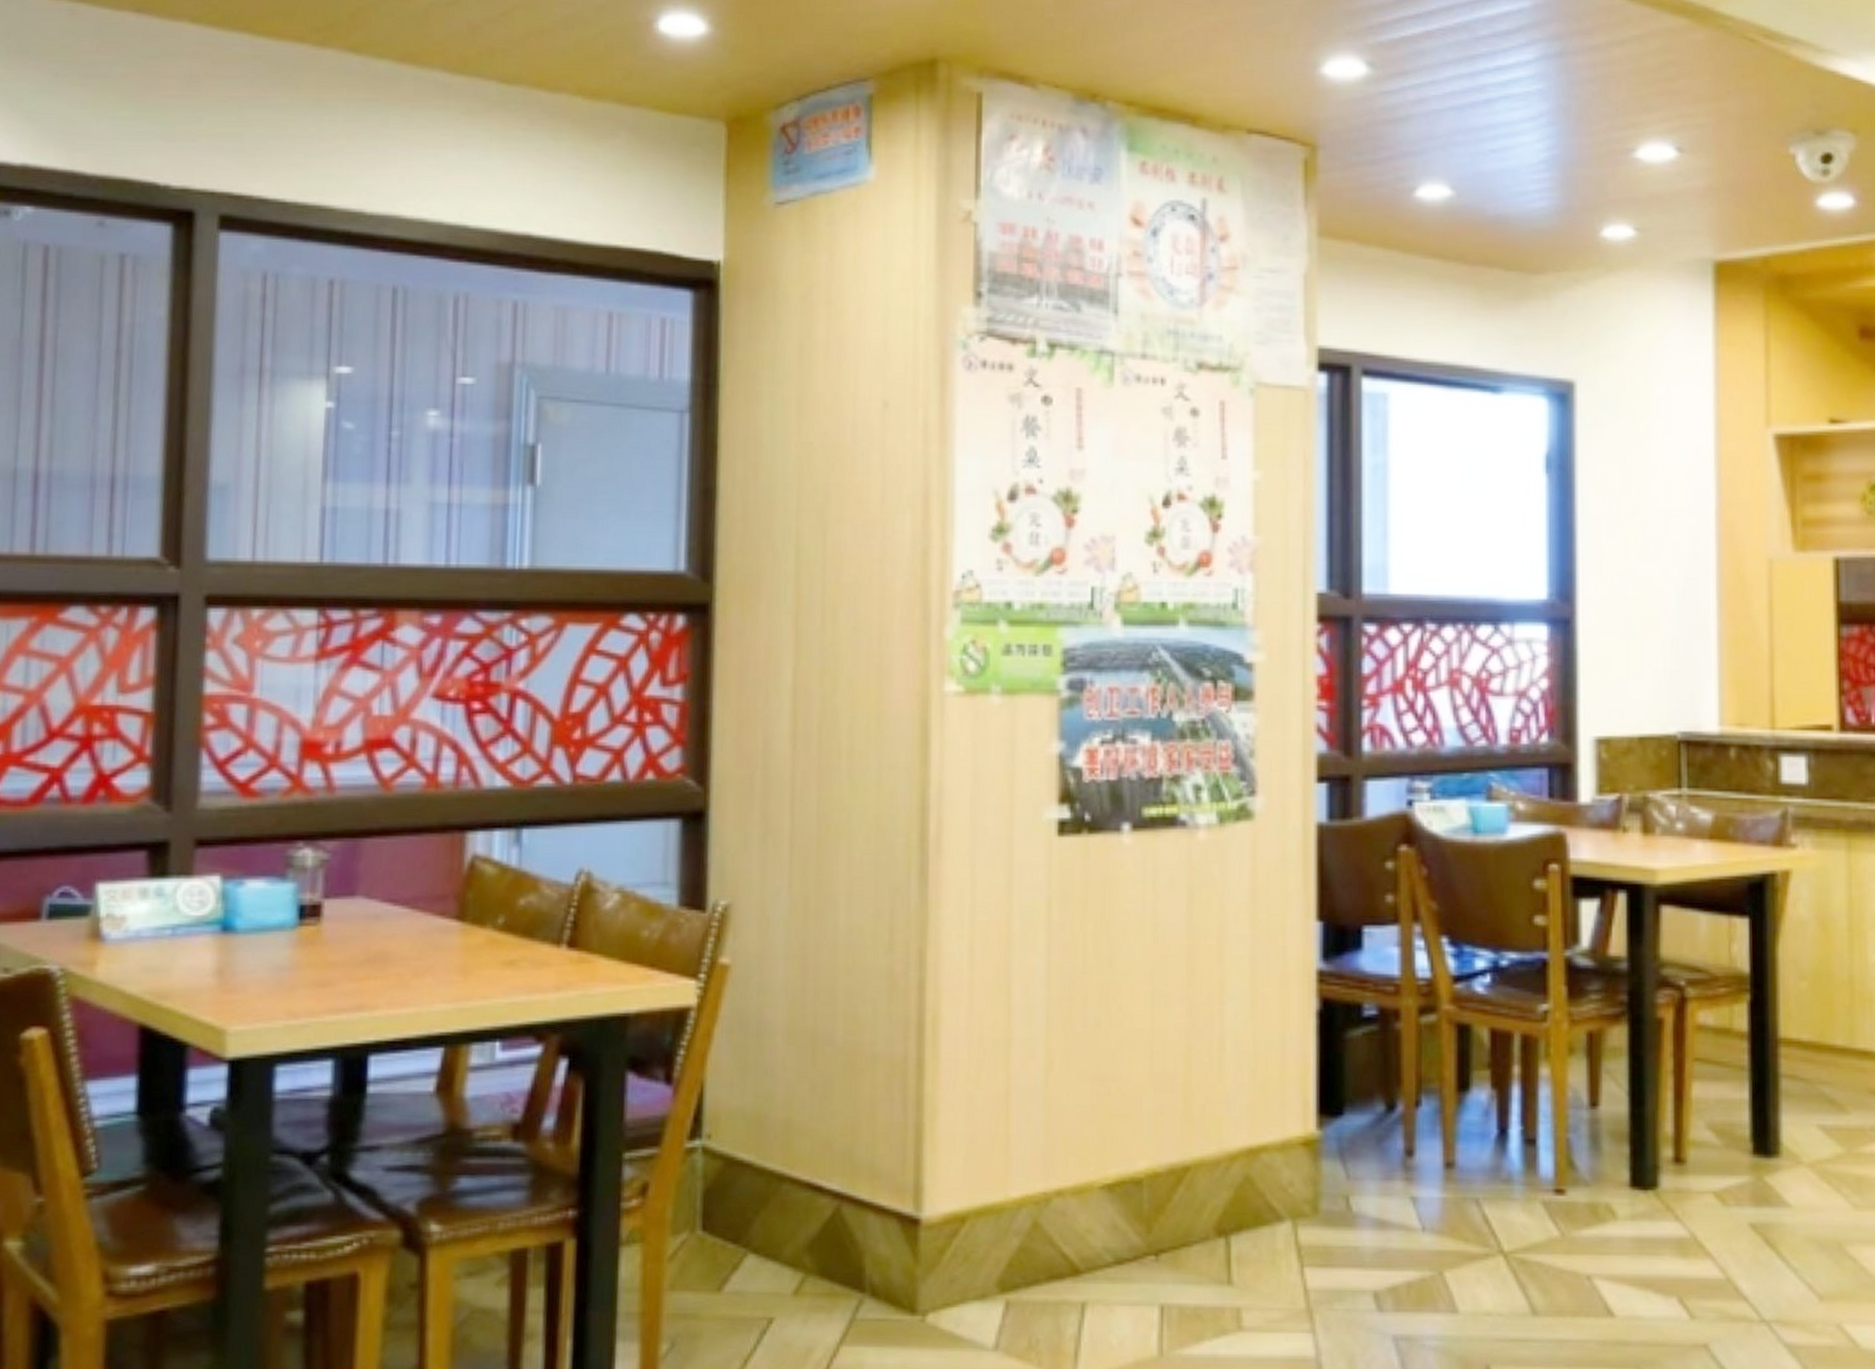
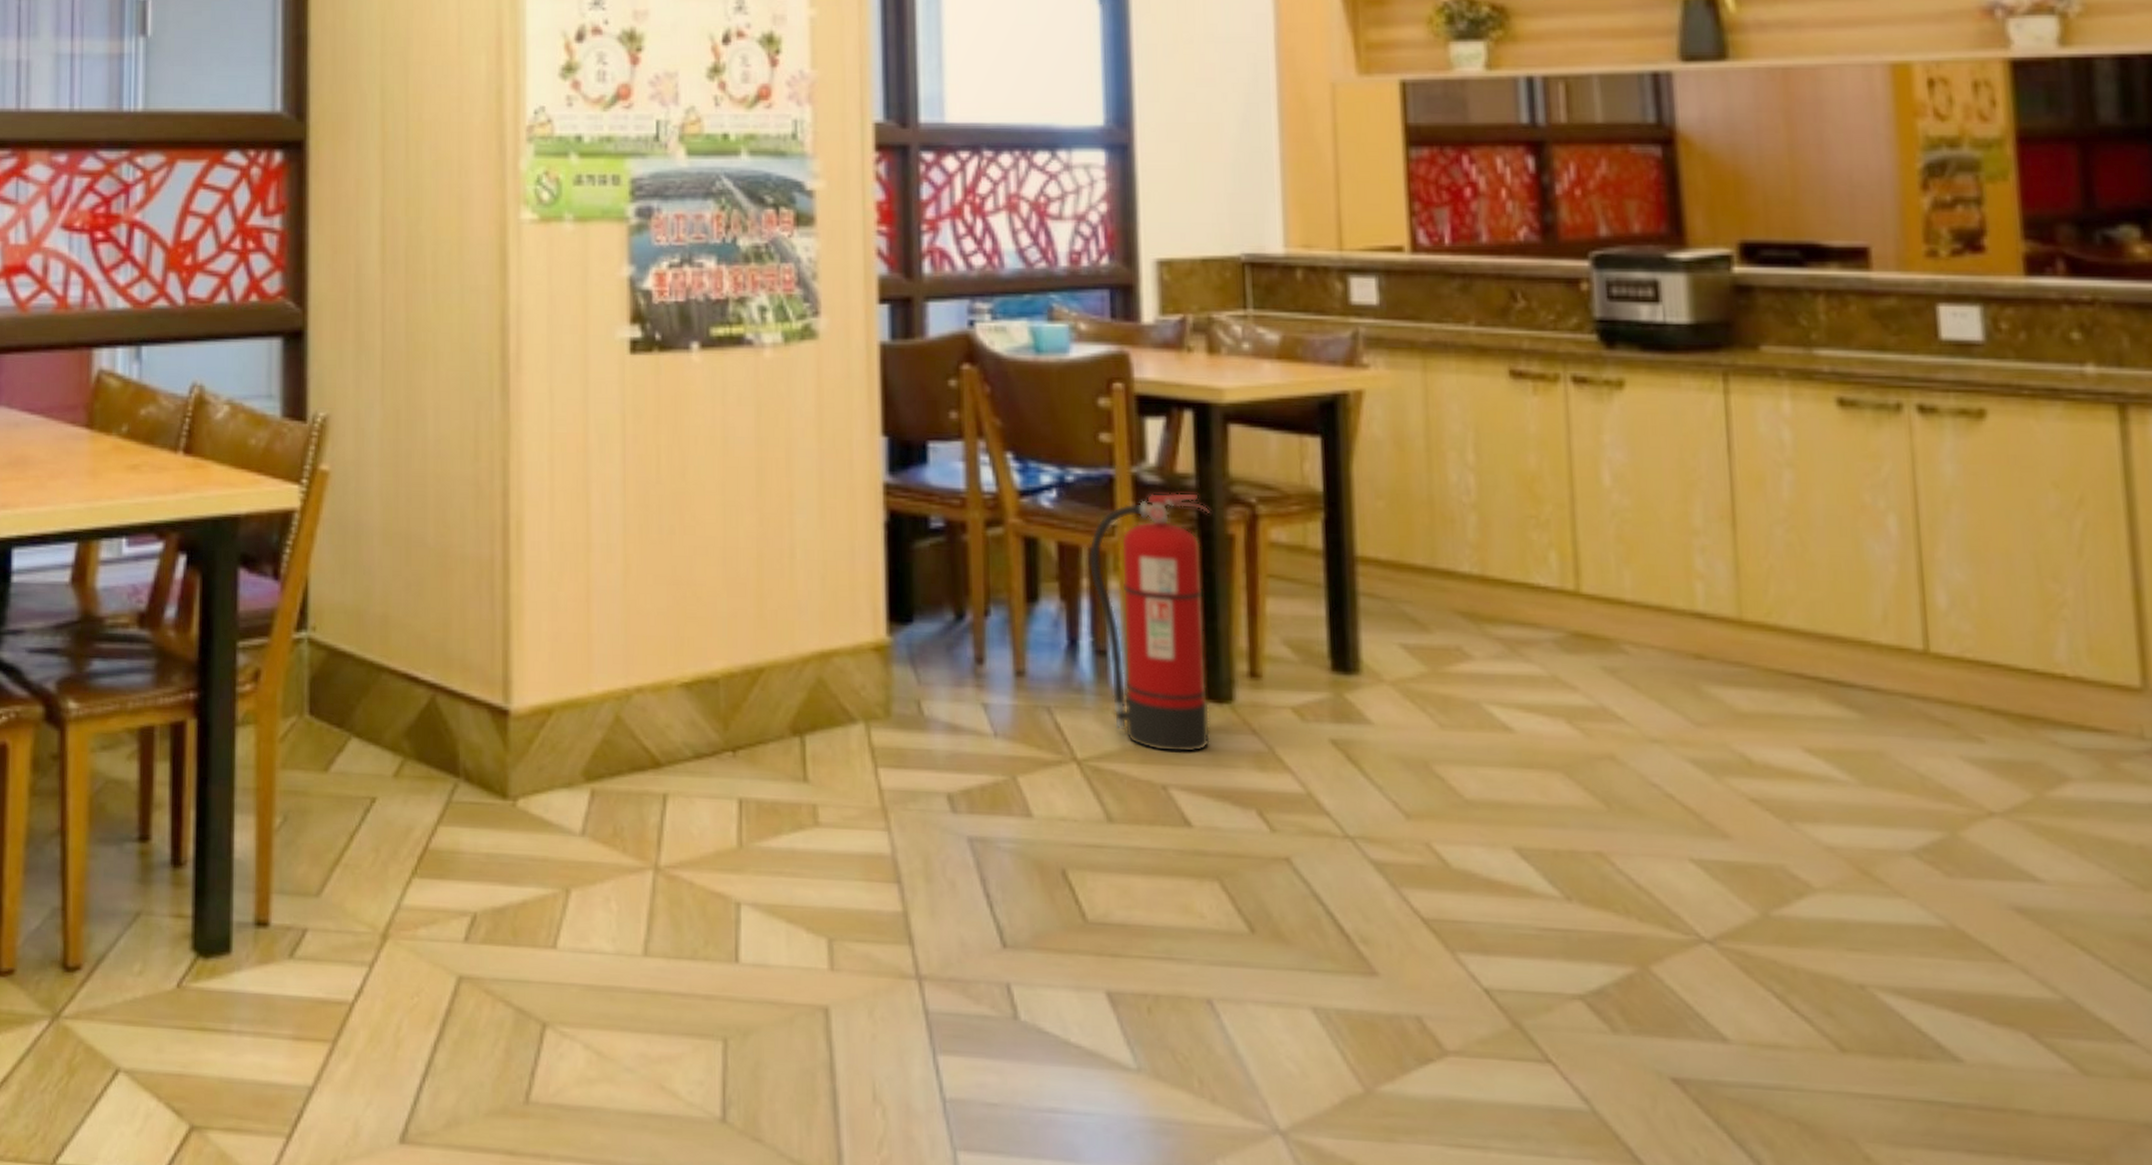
fire extinguisher: none [1520,975,1640,1242] -> present [1088,492,1210,753]

